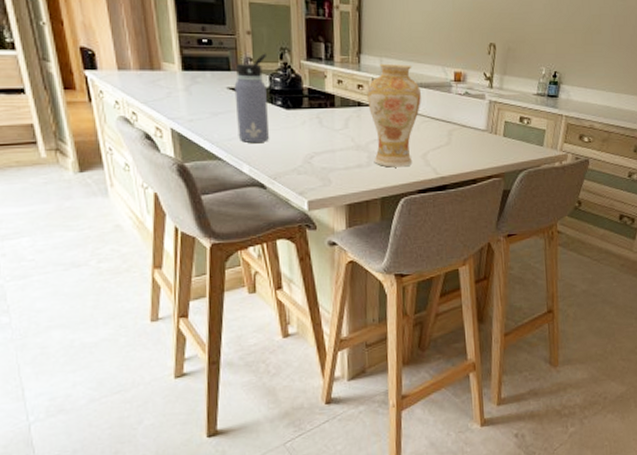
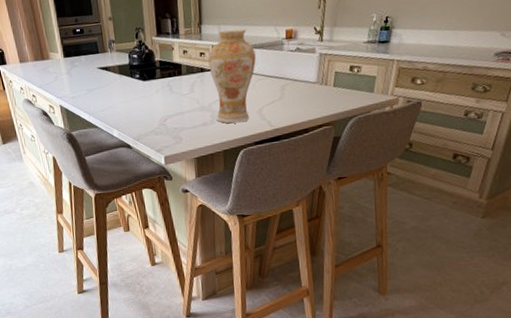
water bottle: present [234,53,270,143] -> none [102,34,132,112]

